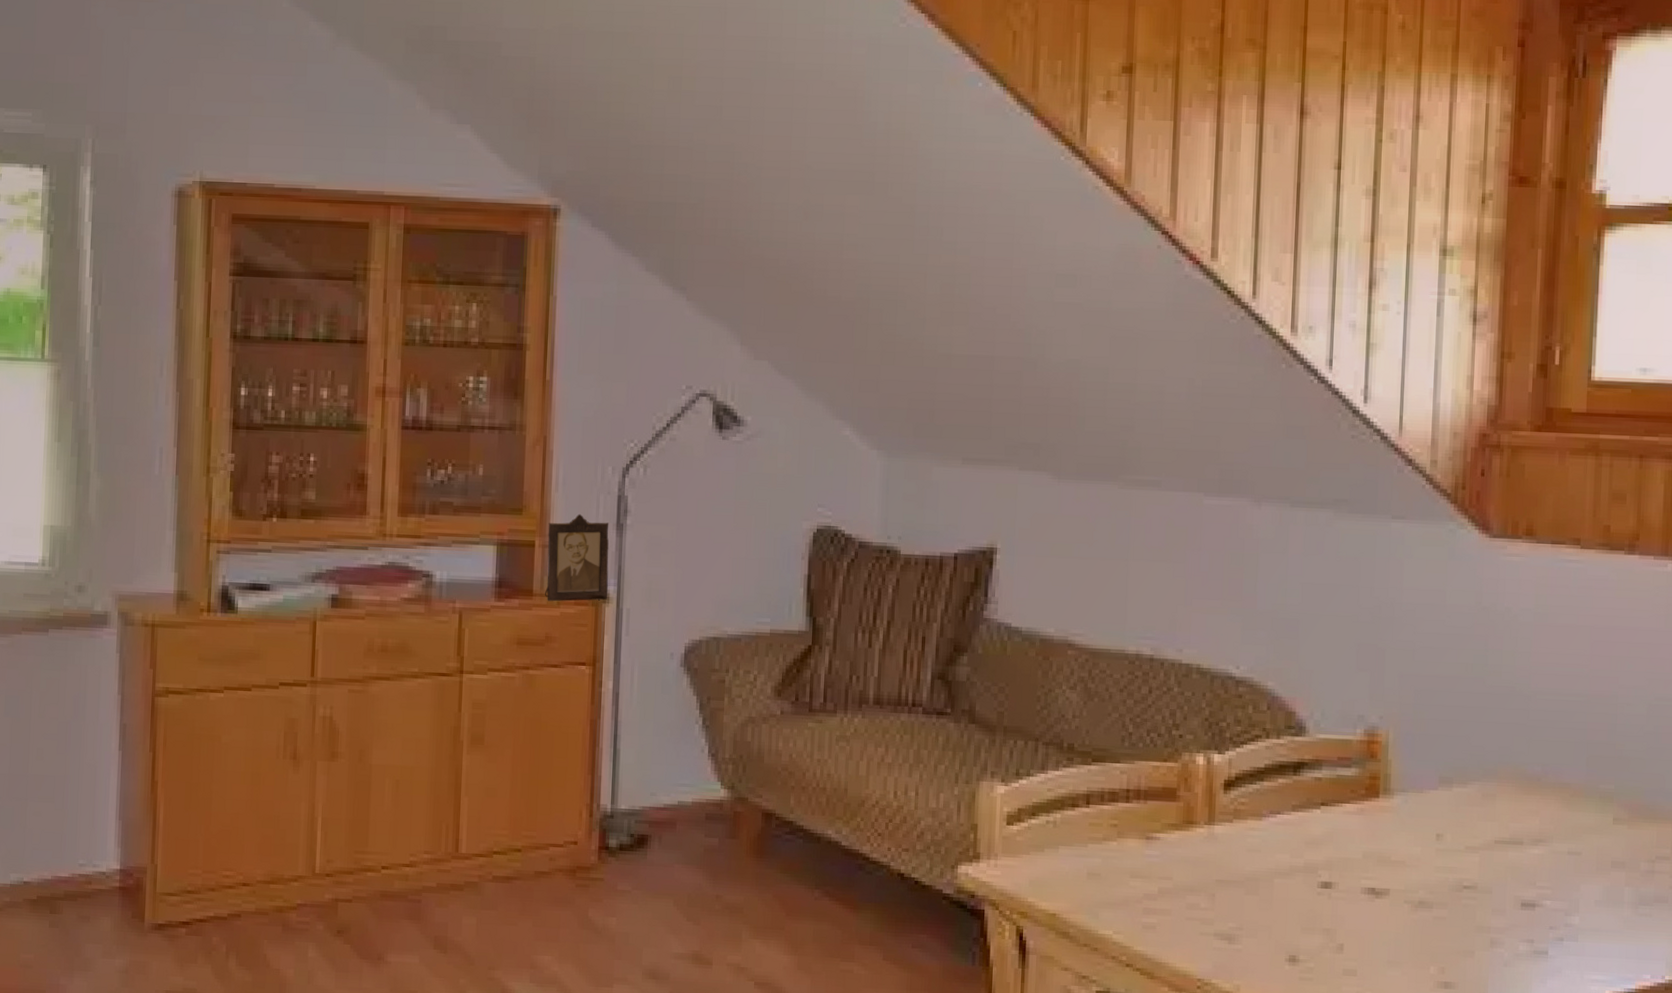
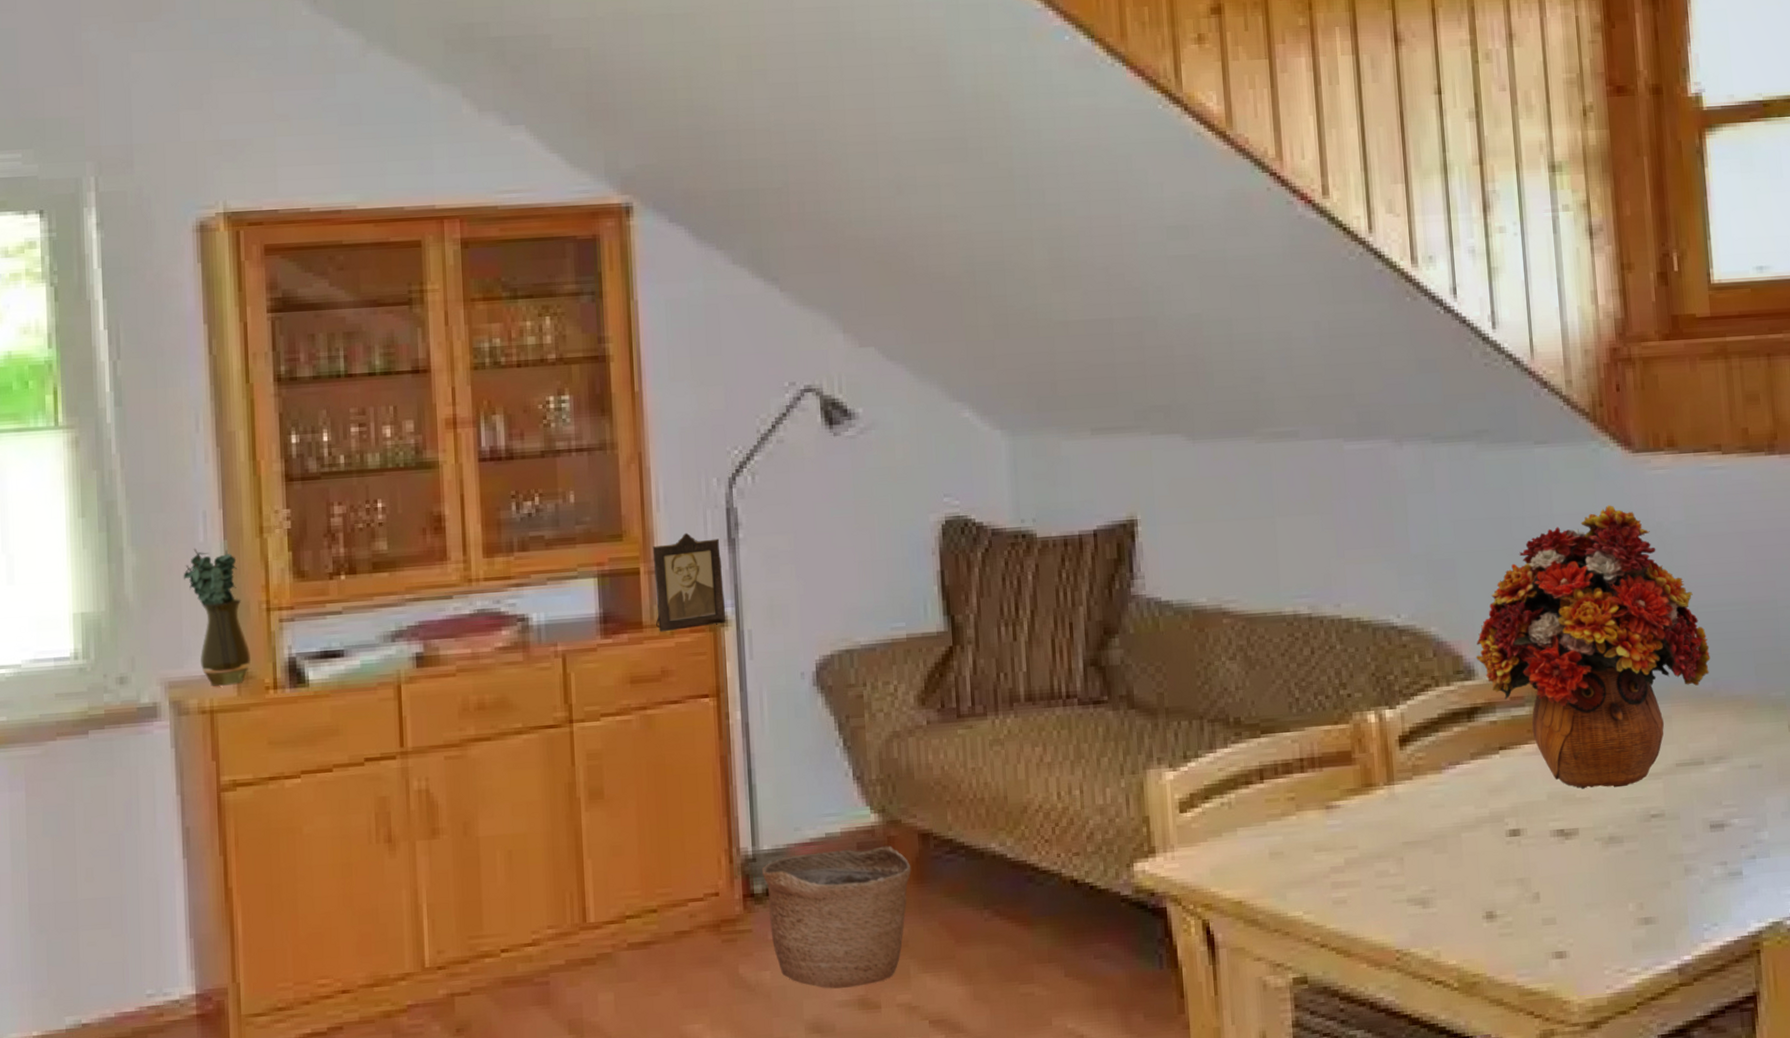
vase: none [138,479,191,605] -> present [183,548,251,687]
basket: none [618,817,753,943] -> present [762,846,912,989]
flower arrangement: none [1308,585,1543,856] -> present [1476,505,1711,789]

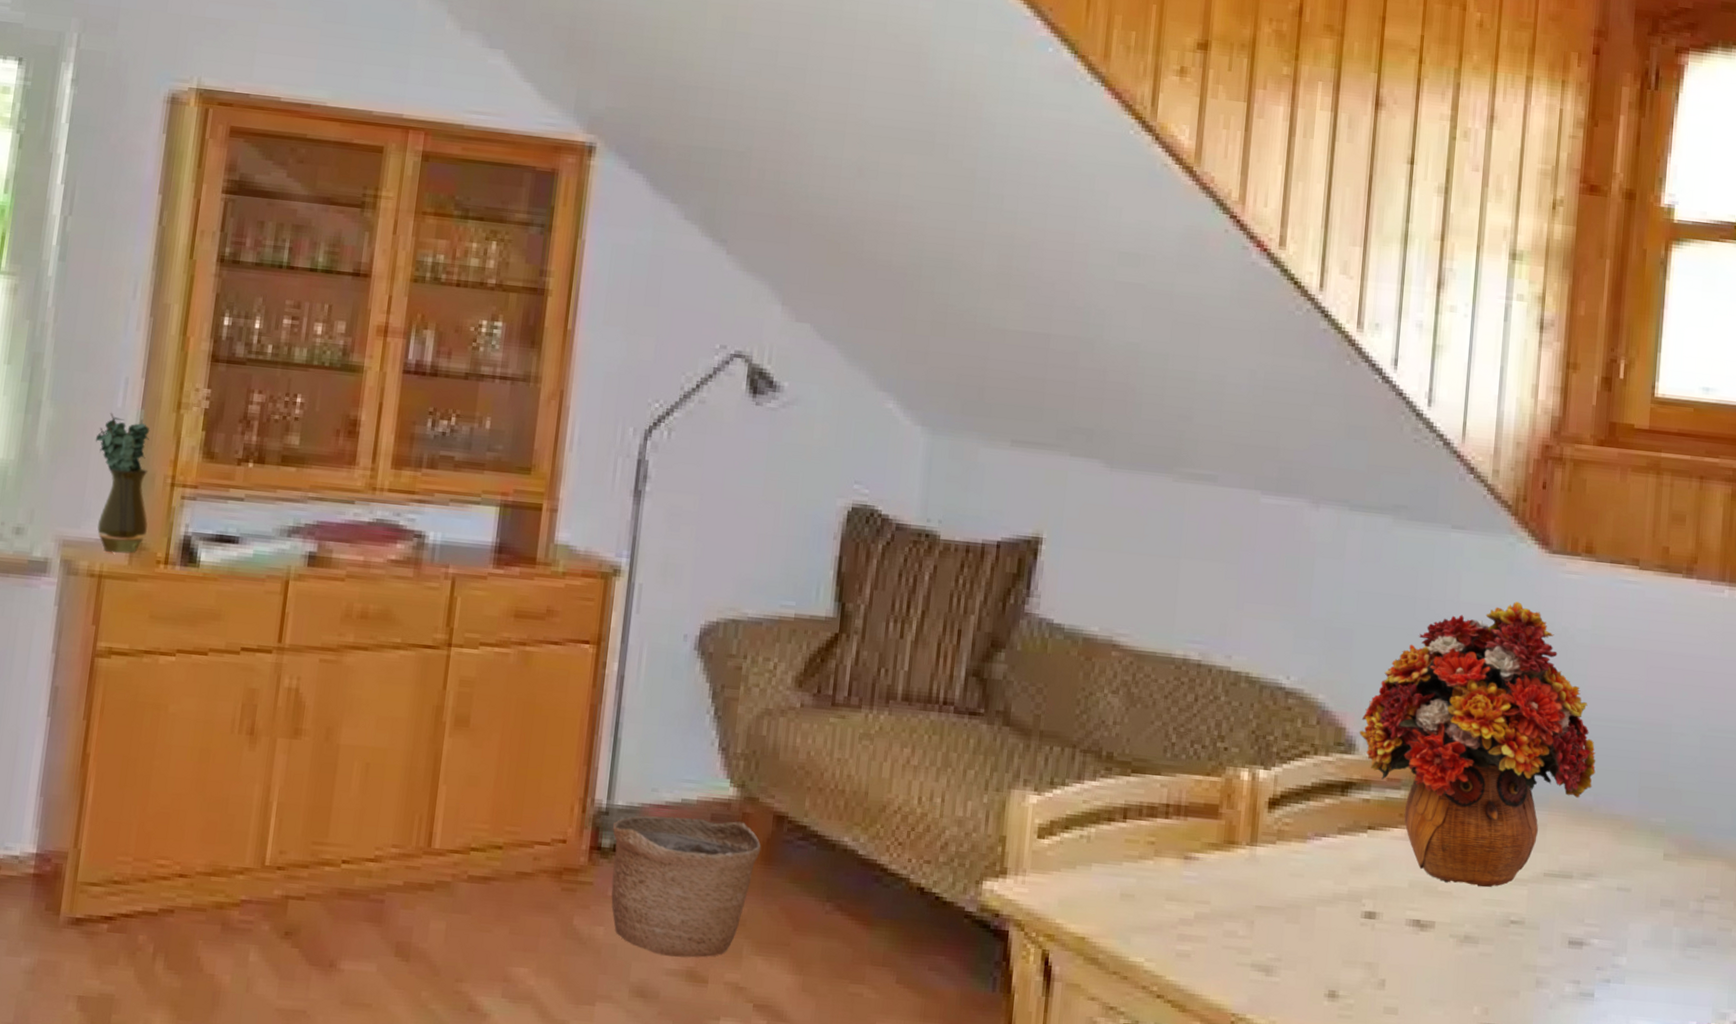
photo frame: present [652,532,726,632] -> none [549,476,626,573]

